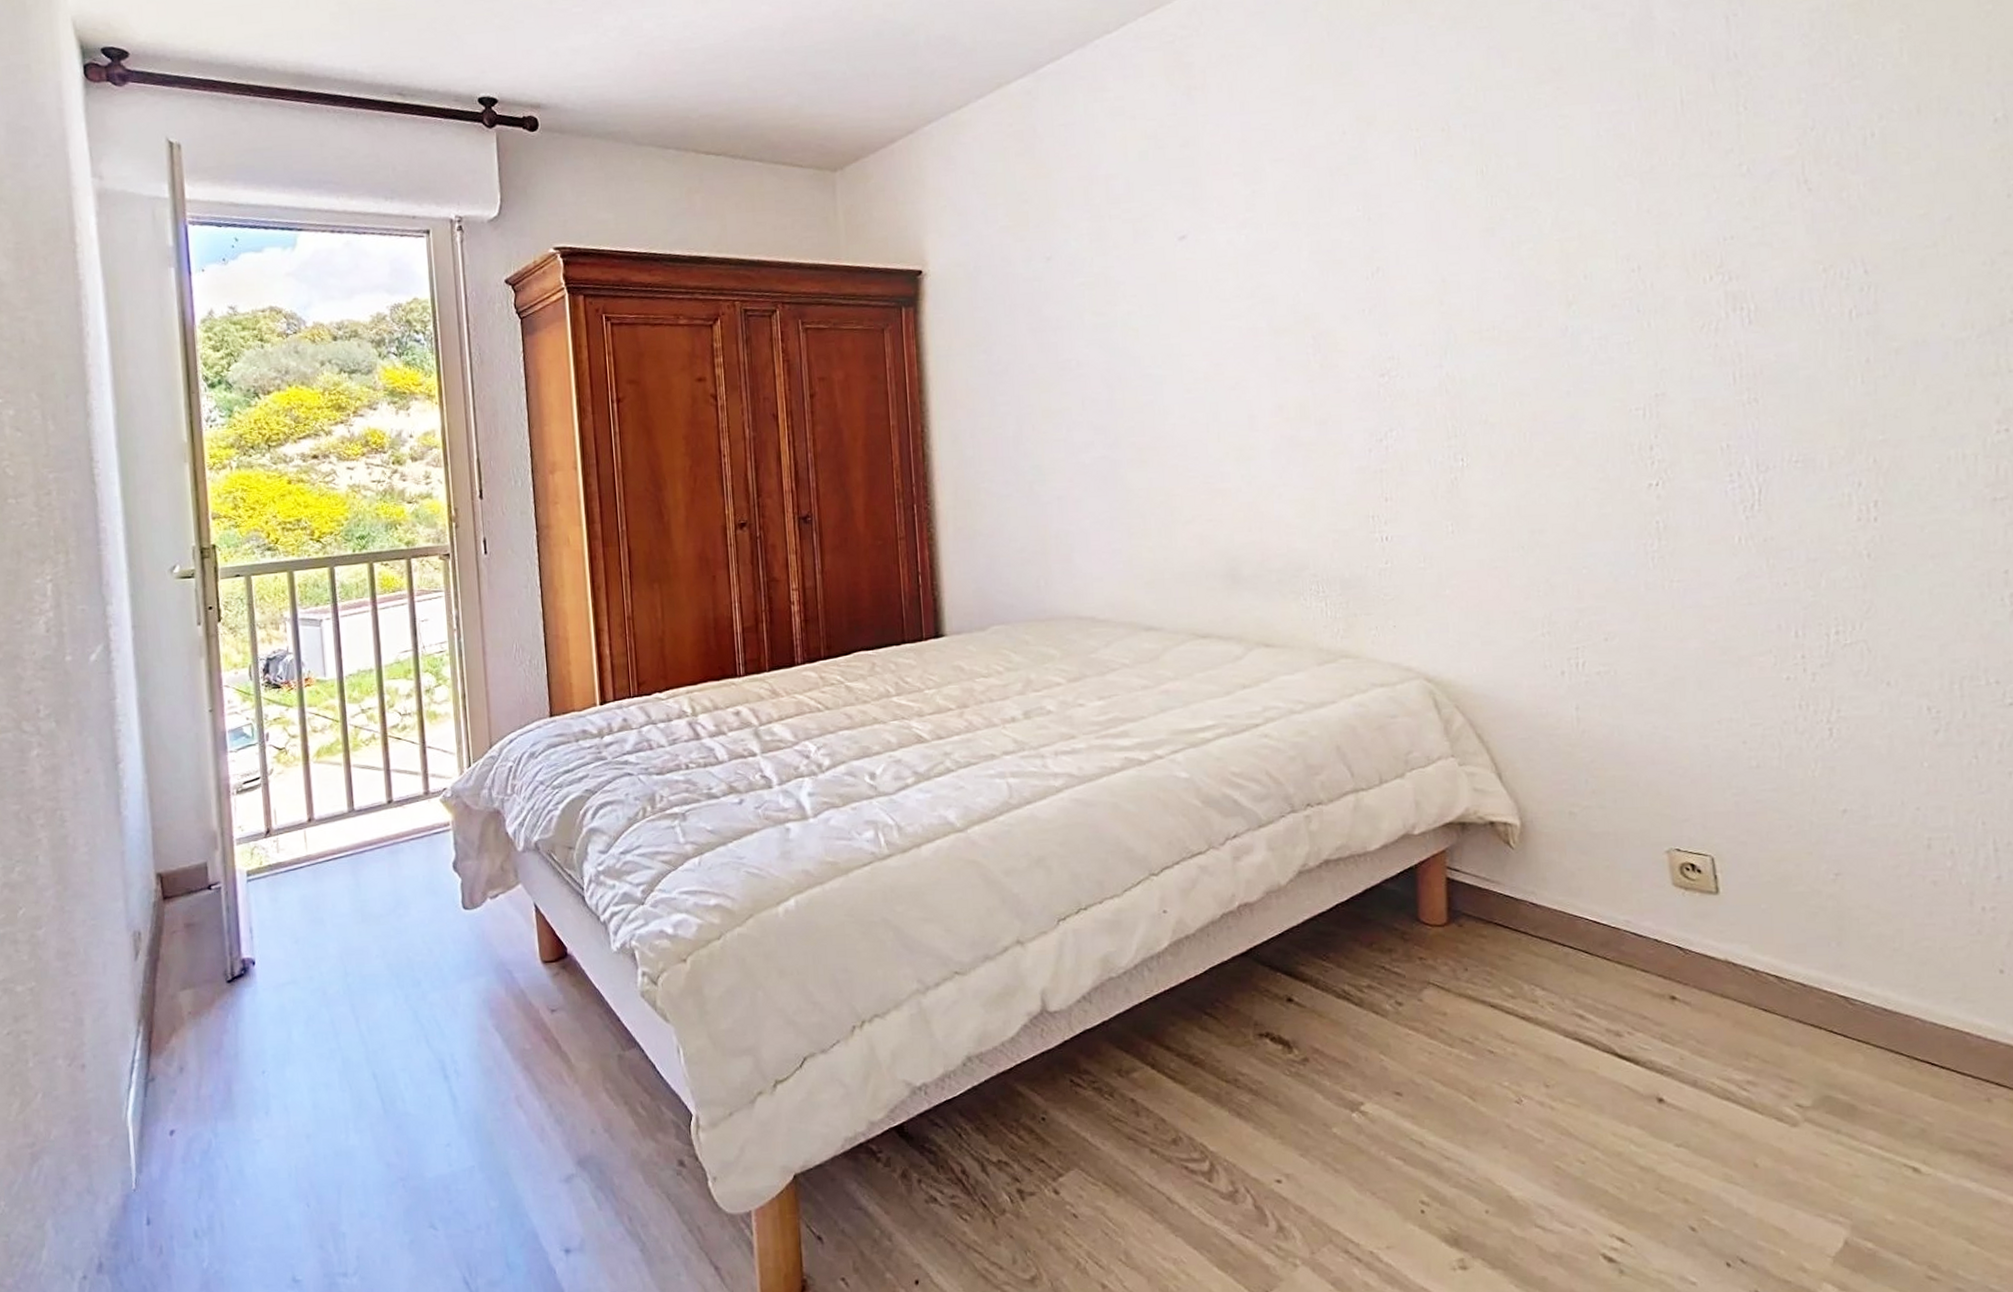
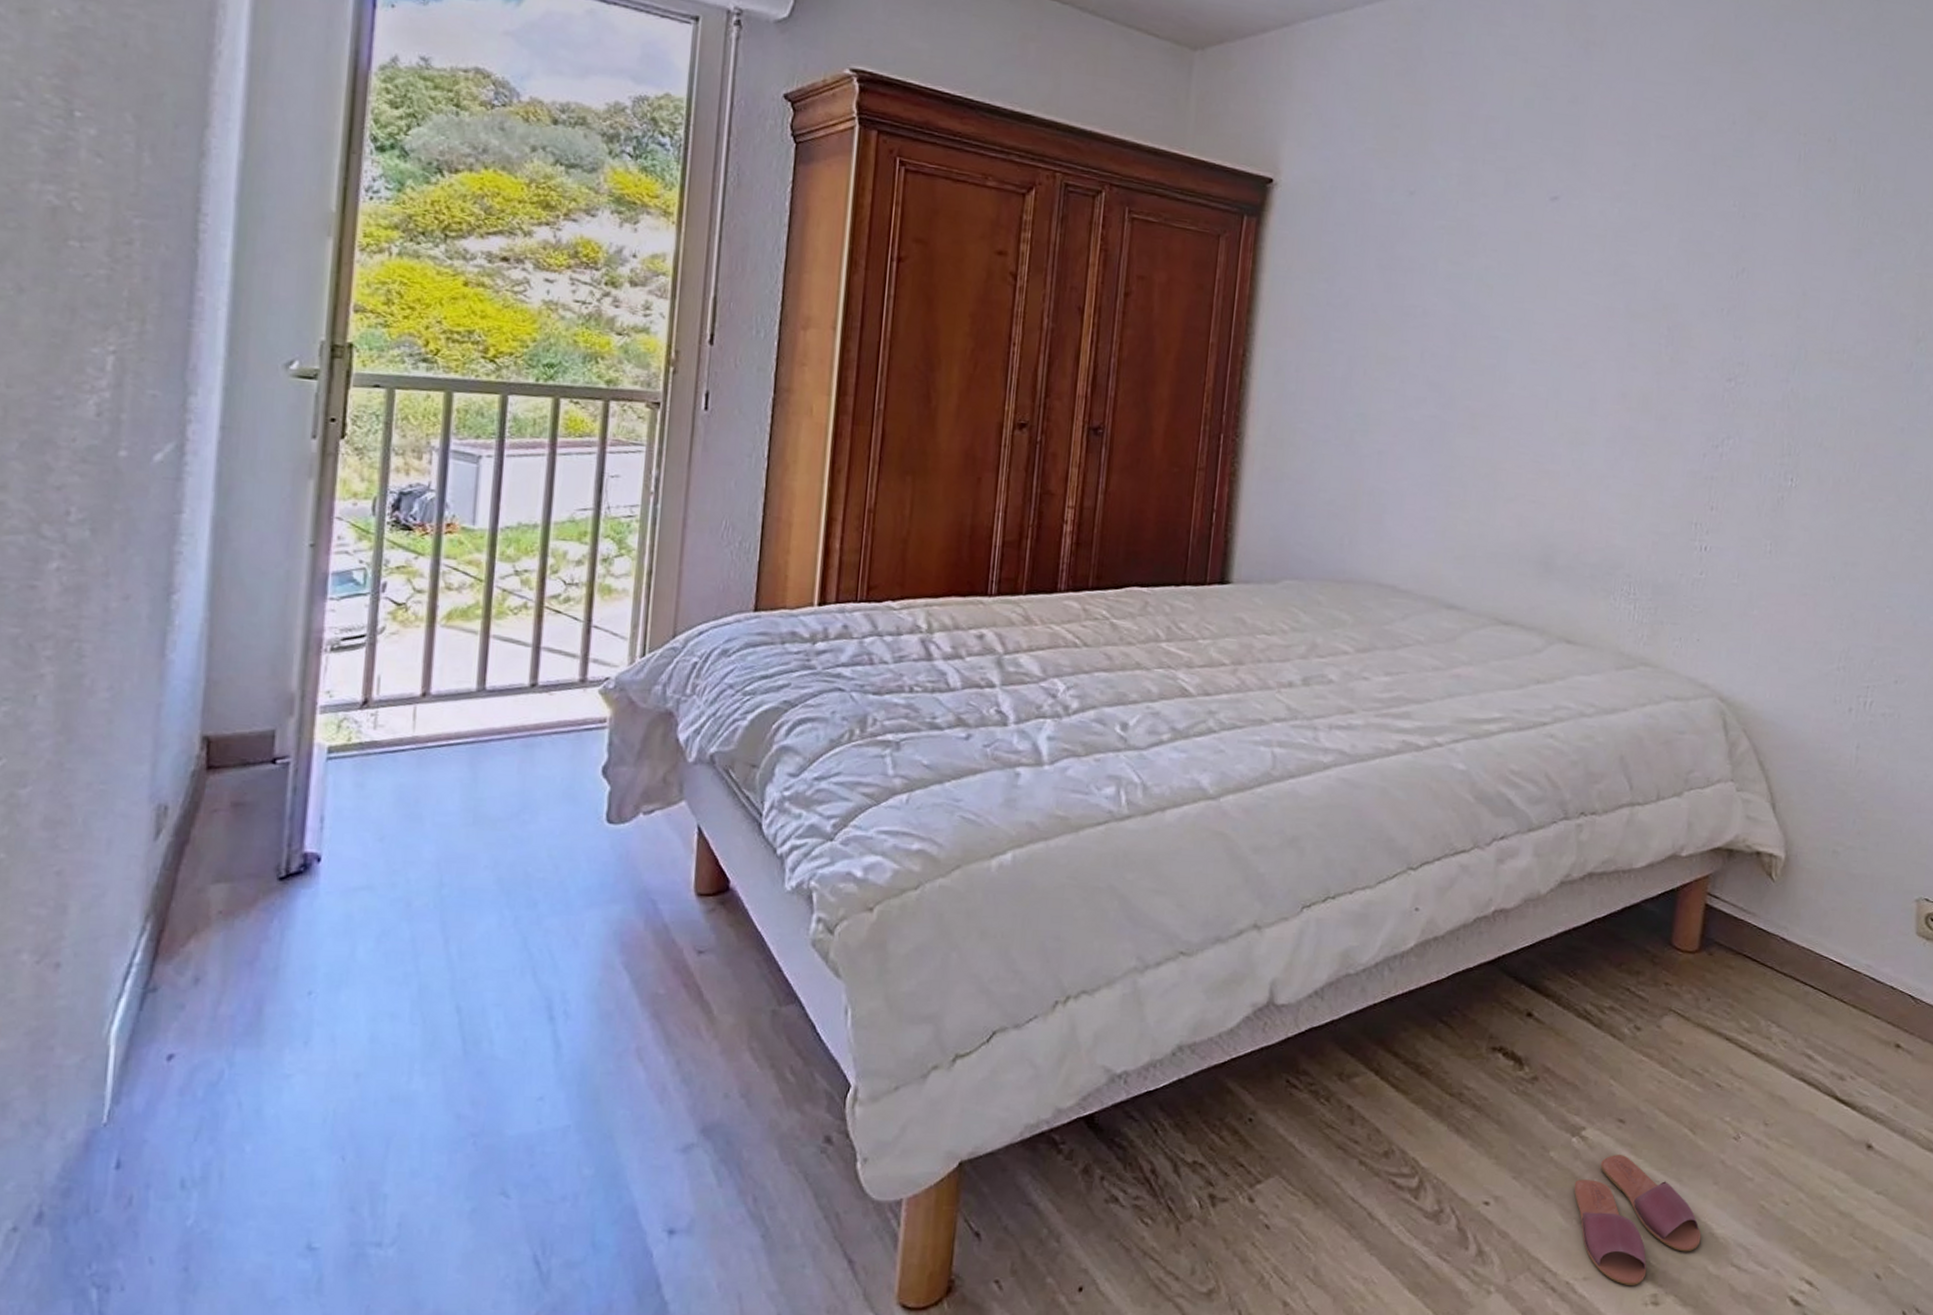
slippers: none [1362,1126,1500,1252] -> present [1574,1155,1702,1285]

